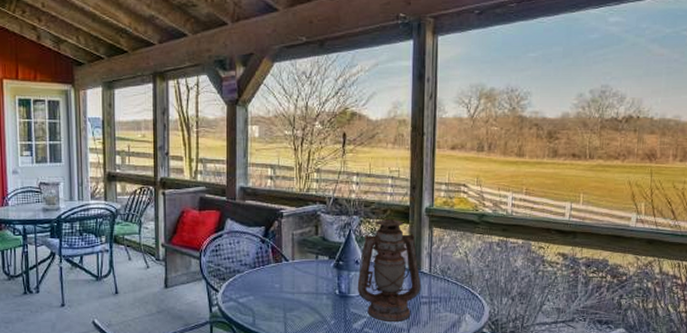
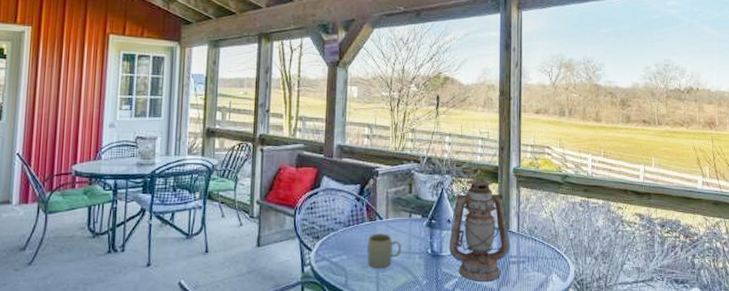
mug: none [274,275,308,308] -> present [367,233,401,268]

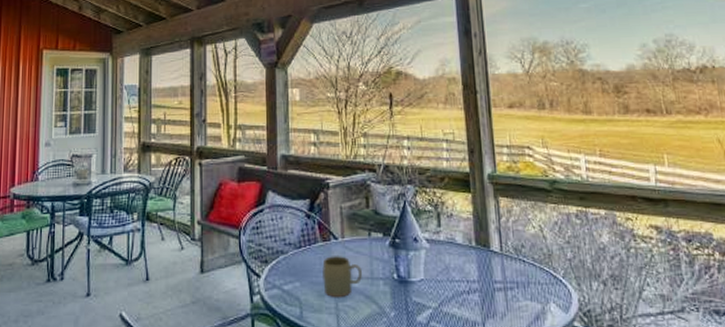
lantern: present [449,178,510,281] -> none [418,187,493,313]

